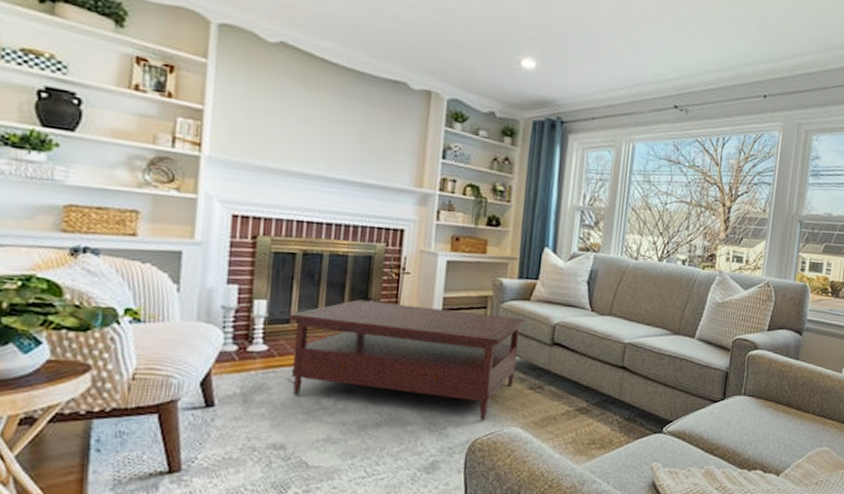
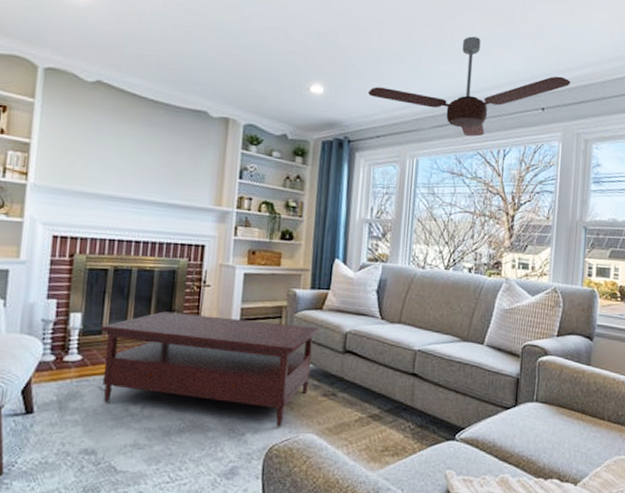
ceiling fan: none [584,14,795,123] -> present [368,36,571,137]

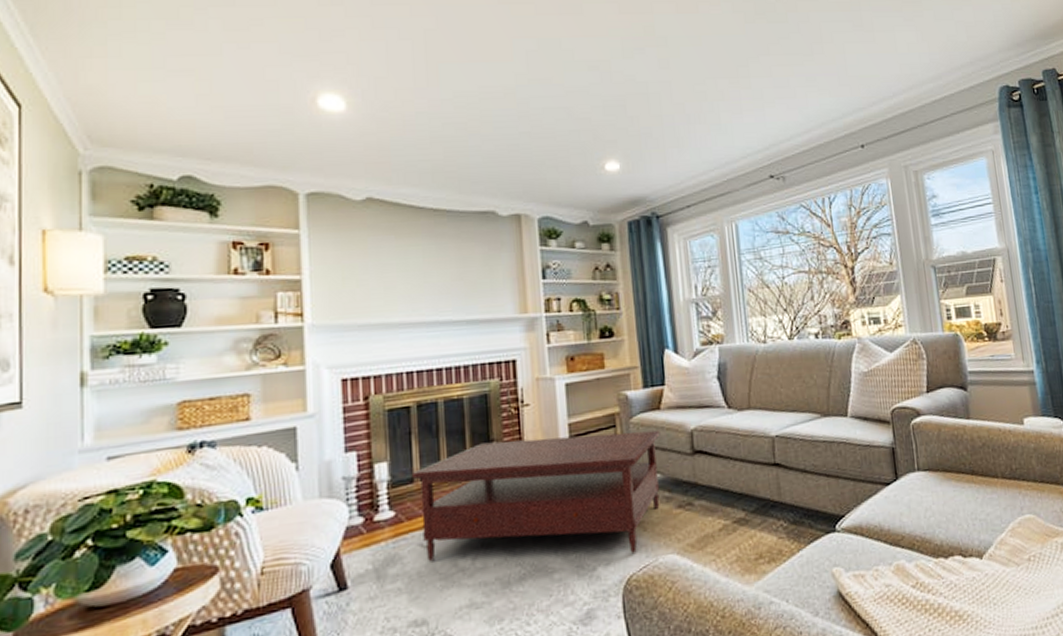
ceiling fan: present [368,36,571,137] -> none [669,81,887,189]

